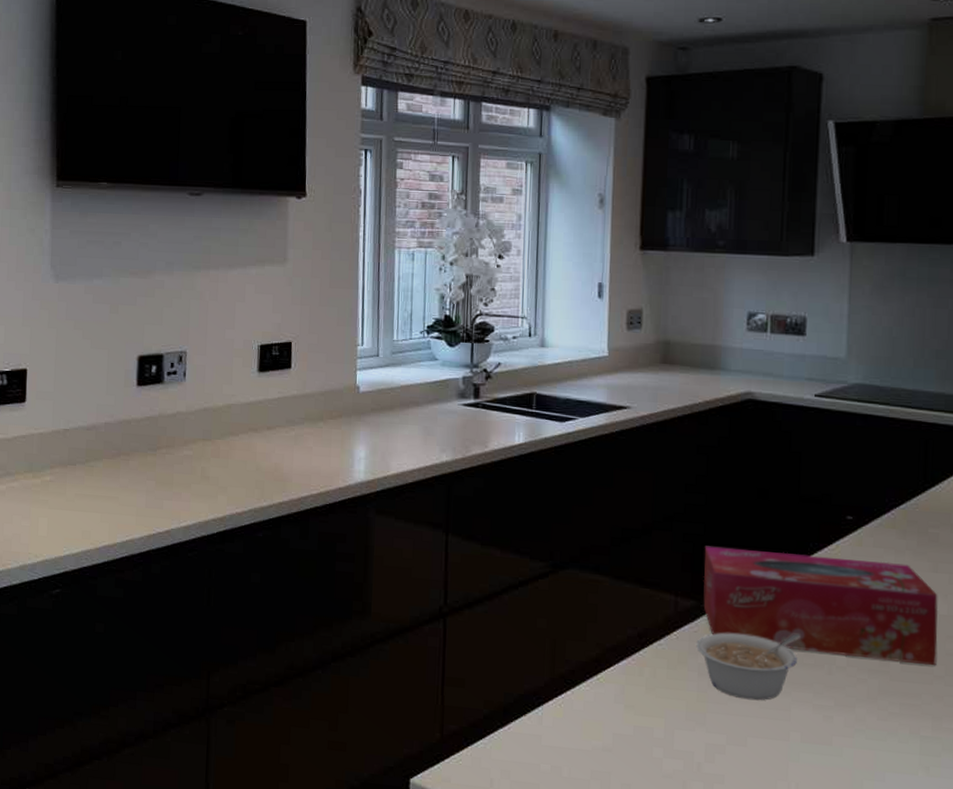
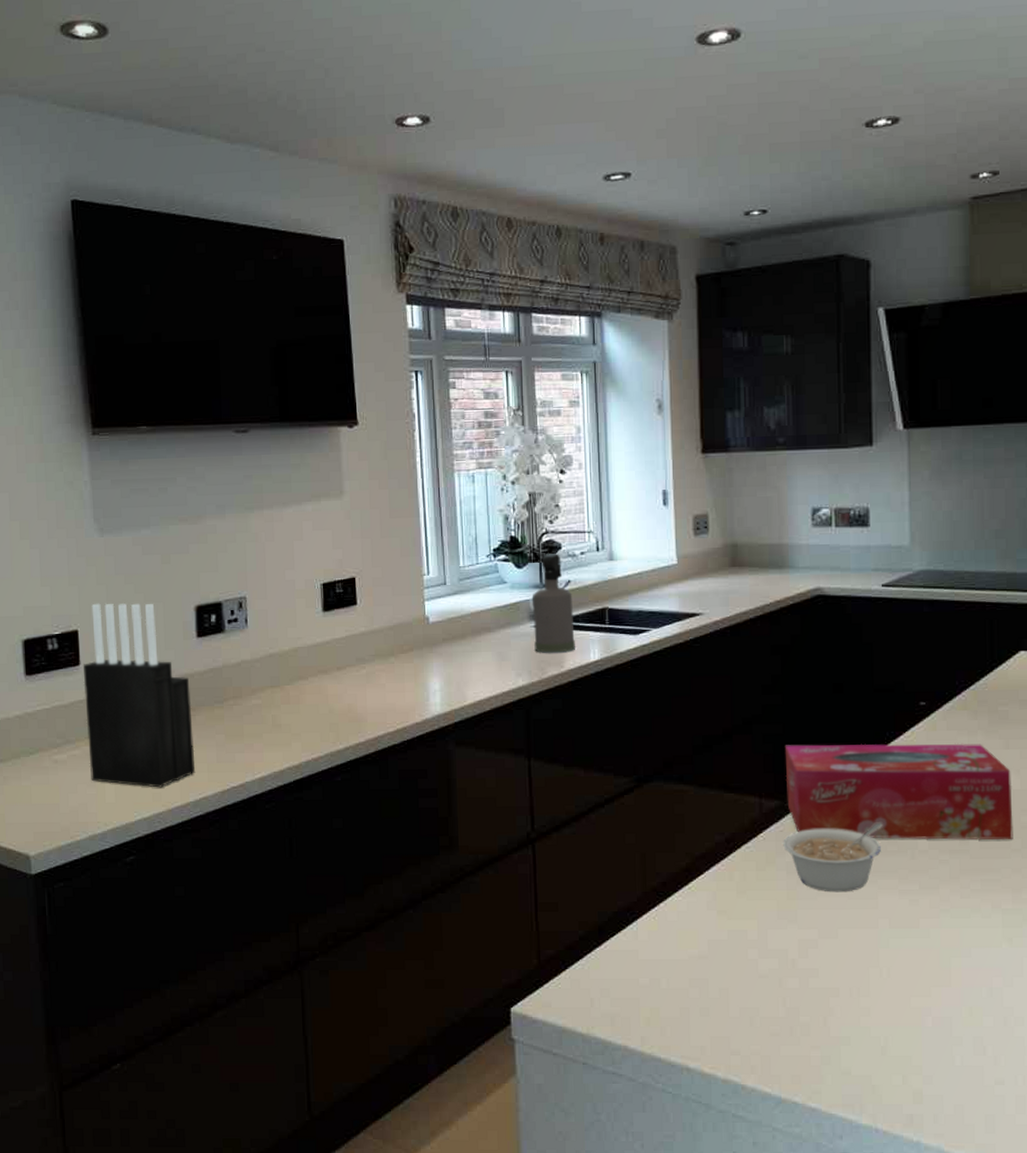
knife block: none [26,345,127,526] -> present [83,603,196,788]
spray bottle: none [460,335,502,433] -> present [533,554,575,653]

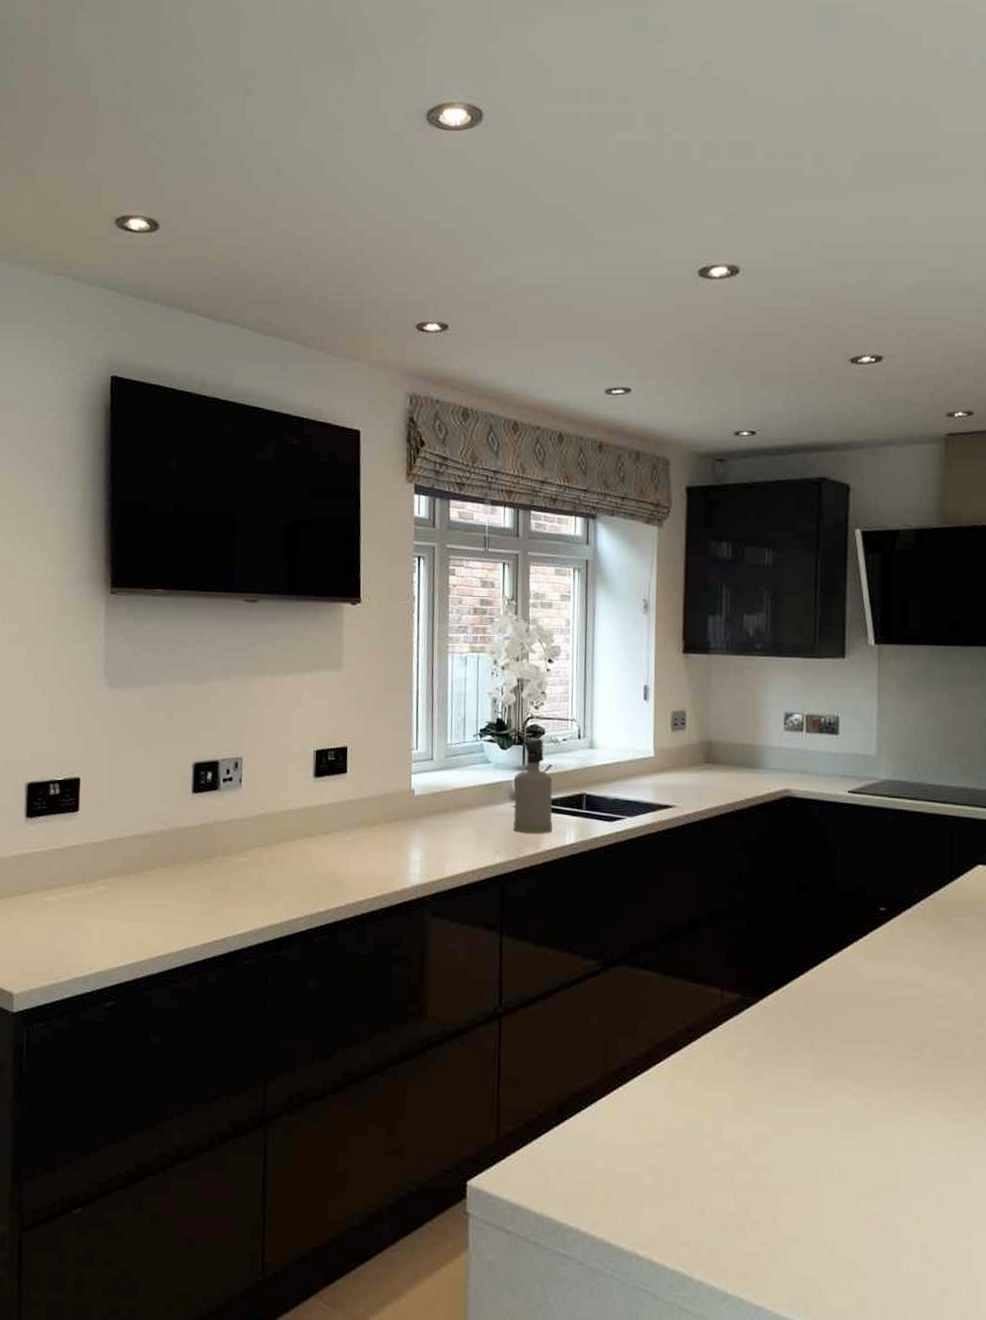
knife block: present [83,603,196,788] -> none [78,753,182,936]
legume: present [783,823,883,893] -> none [742,1023,839,1090]
tissue box: present [784,743,1013,841] -> none [747,939,966,1050]

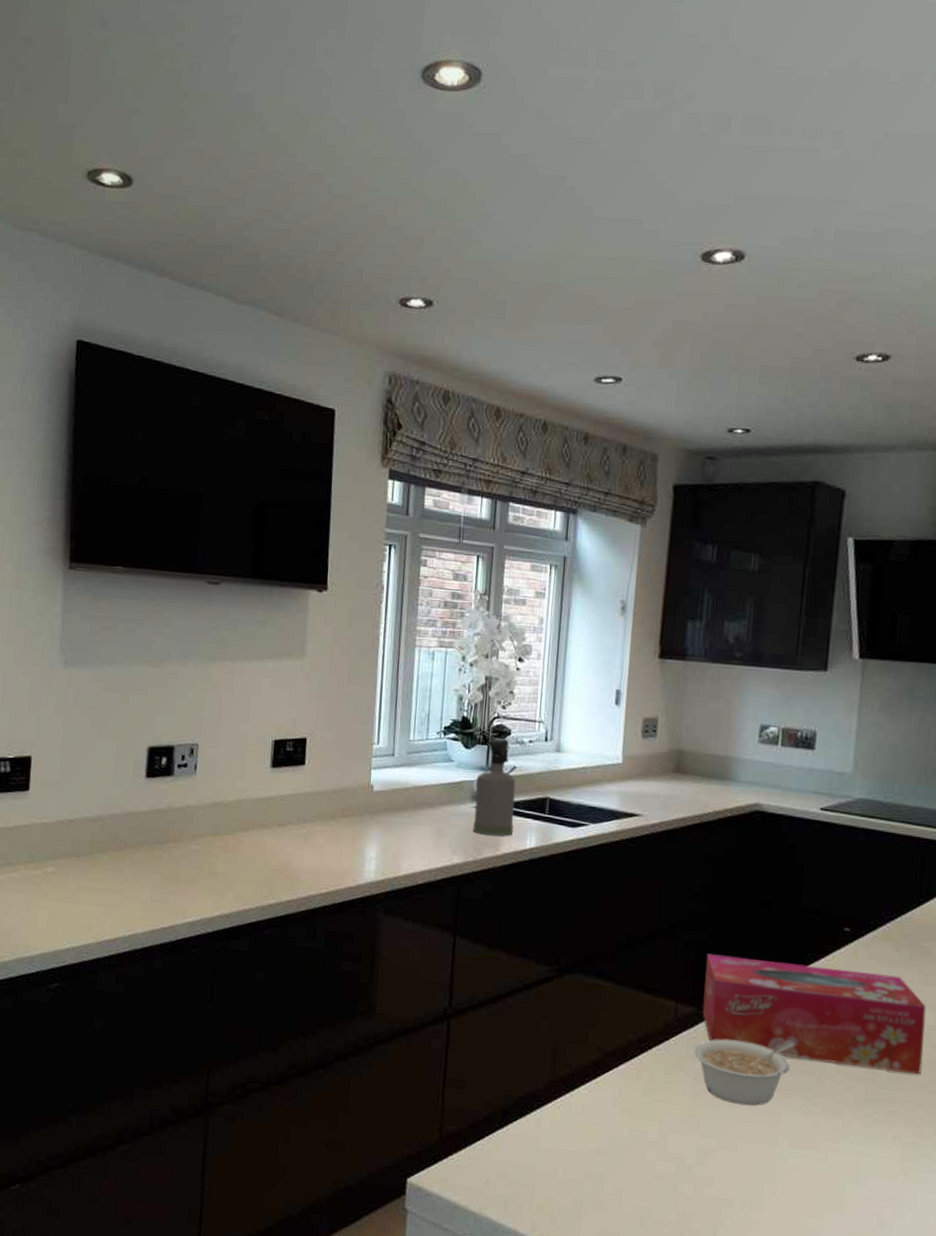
legume: none [742,1023,839,1090] -> present [693,1039,794,1106]
tissue box: none [747,939,966,1050] -> present [702,953,927,1075]

